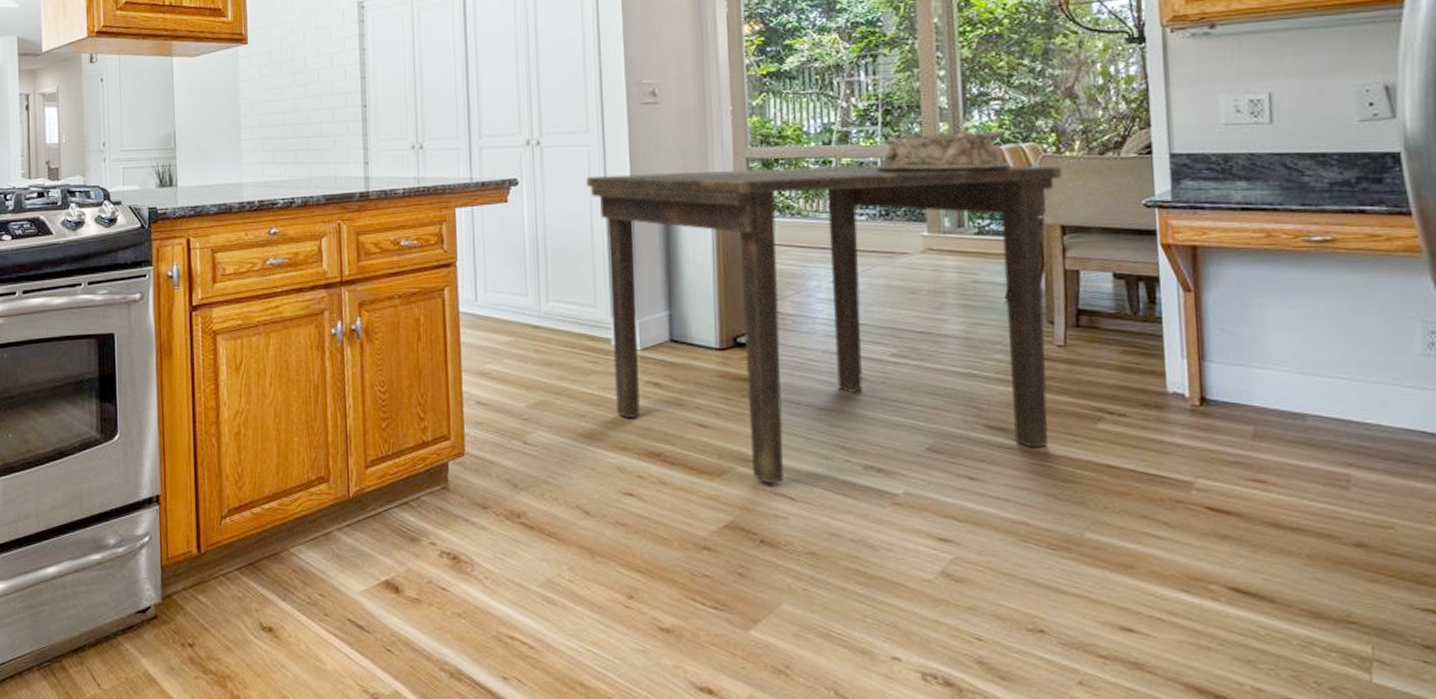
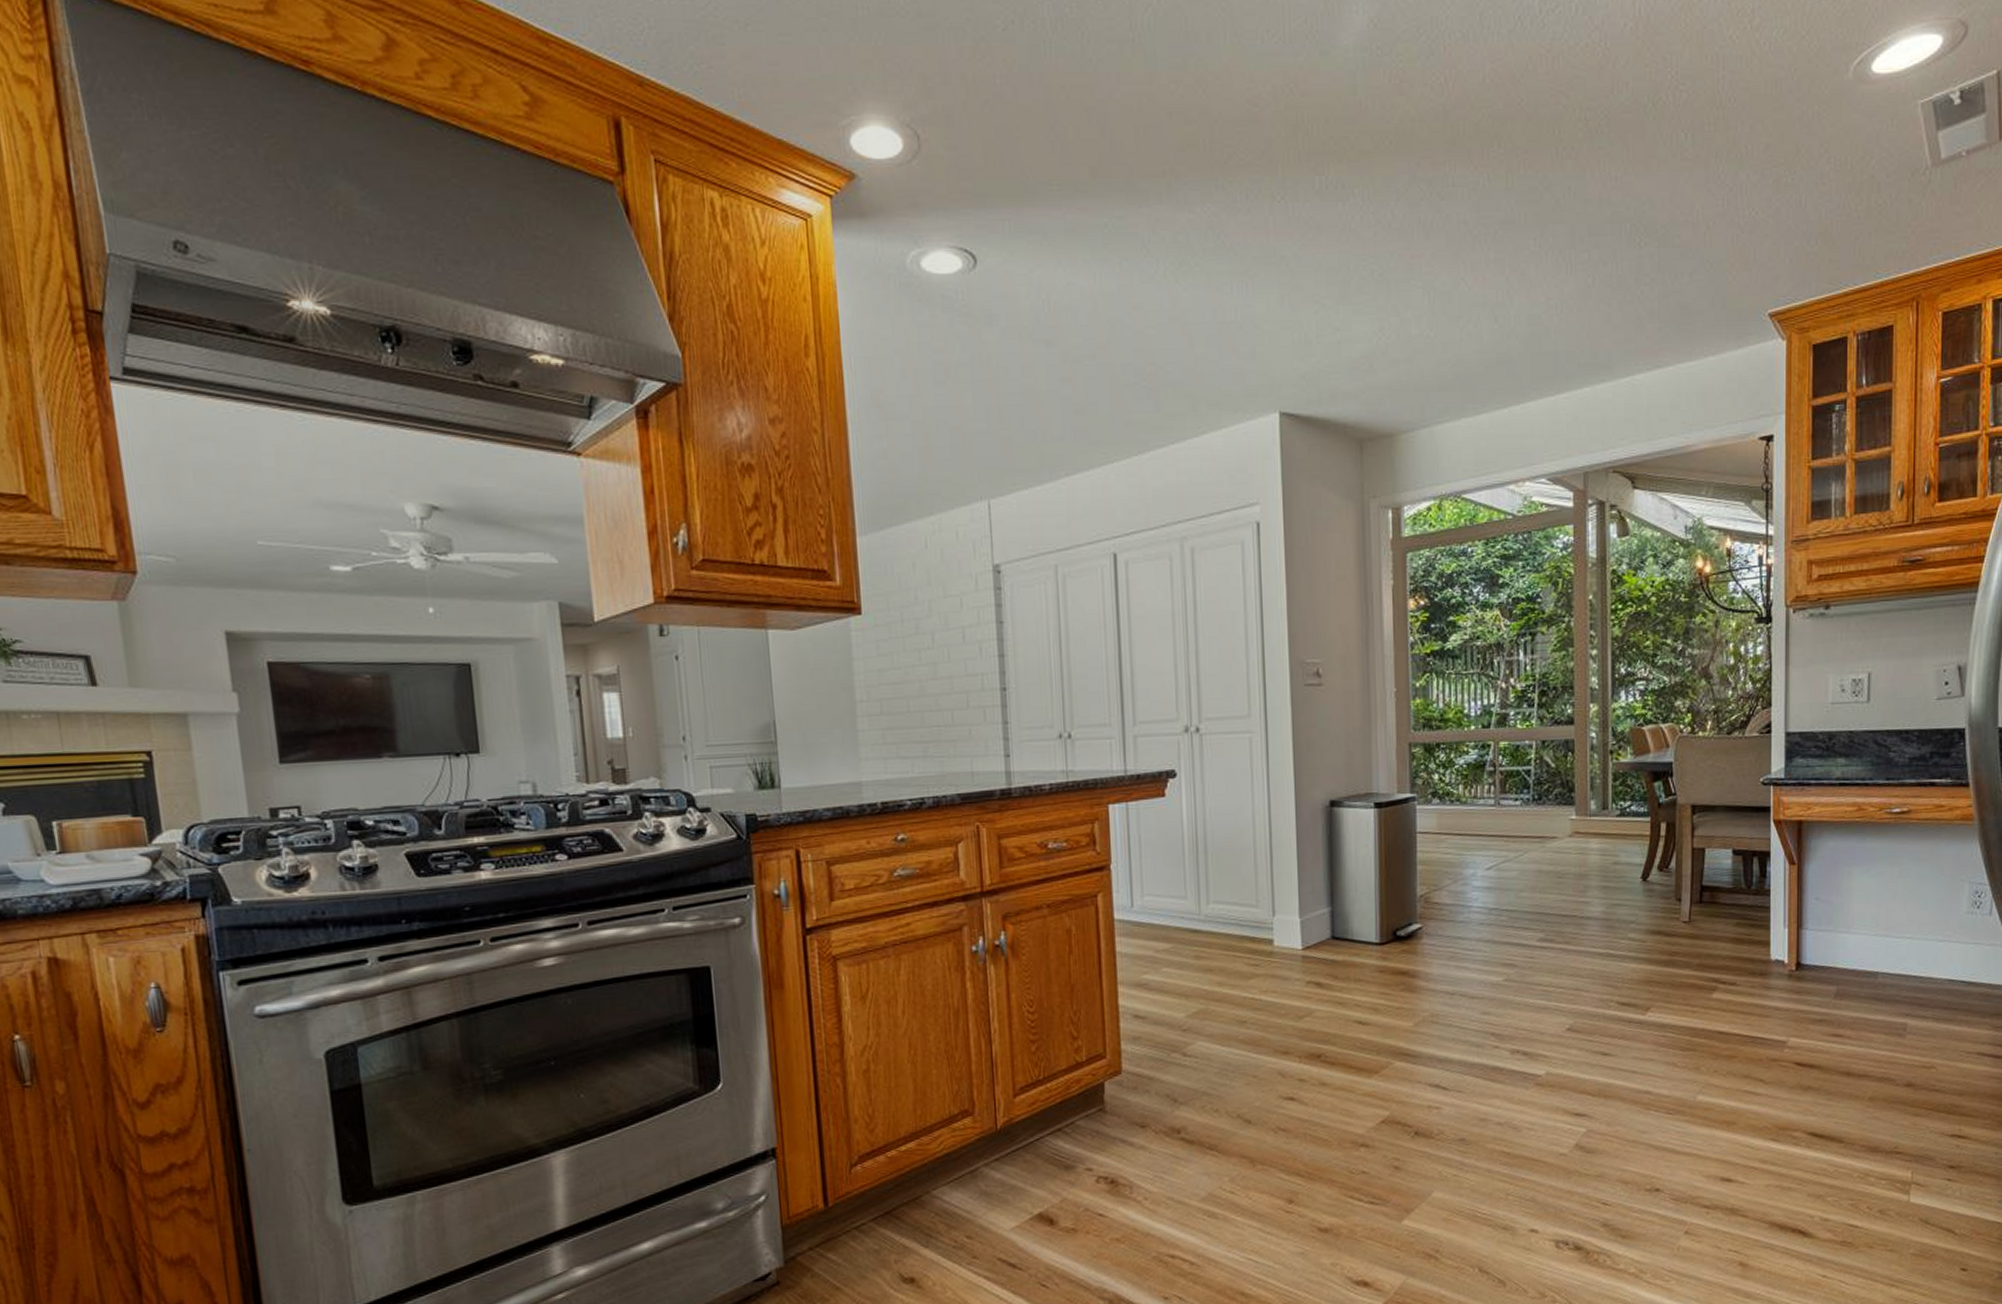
dining table: present [586,164,1063,483] -> none [1248,746,1696,1075]
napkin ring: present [876,129,1011,173] -> none [1531,710,1652,756]

